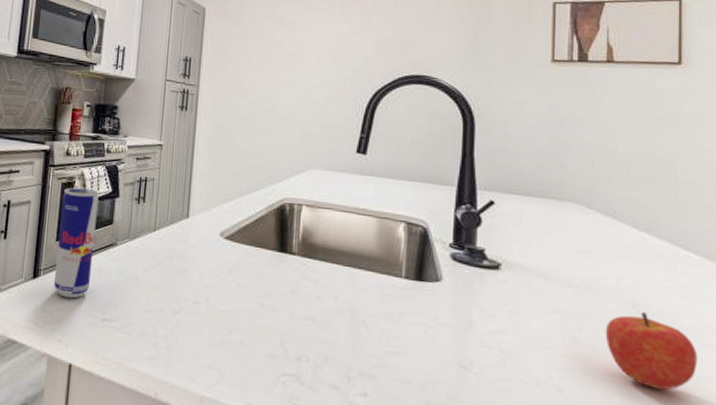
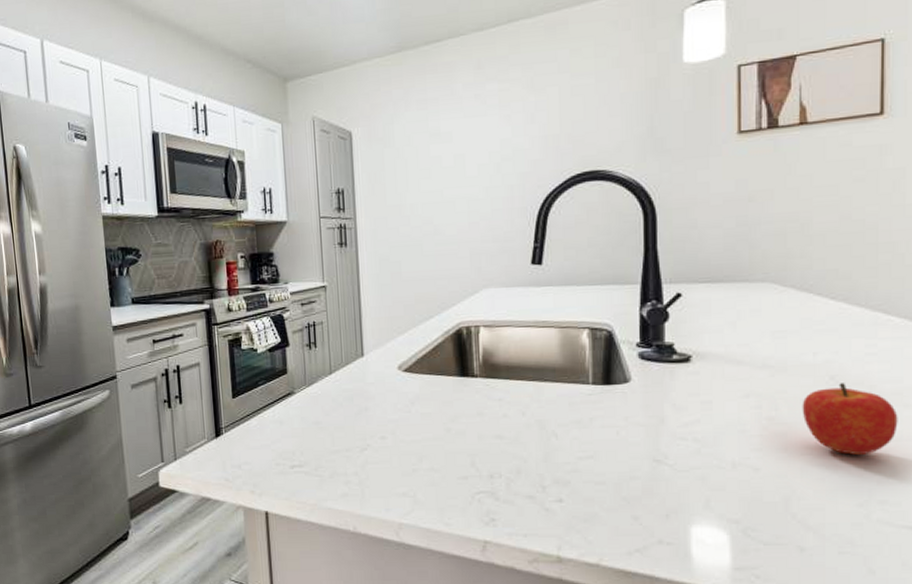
beverage can: present [54,187,99,299] -> none [231,342,273,451]

